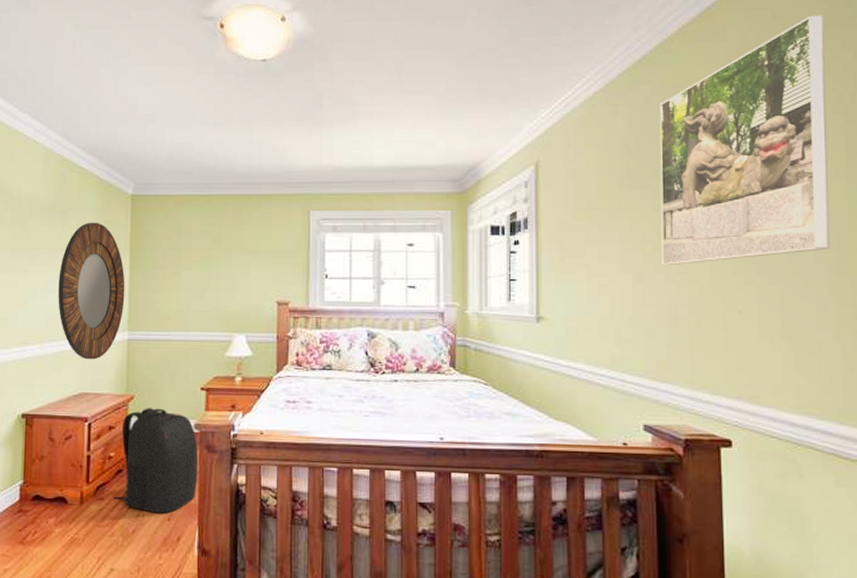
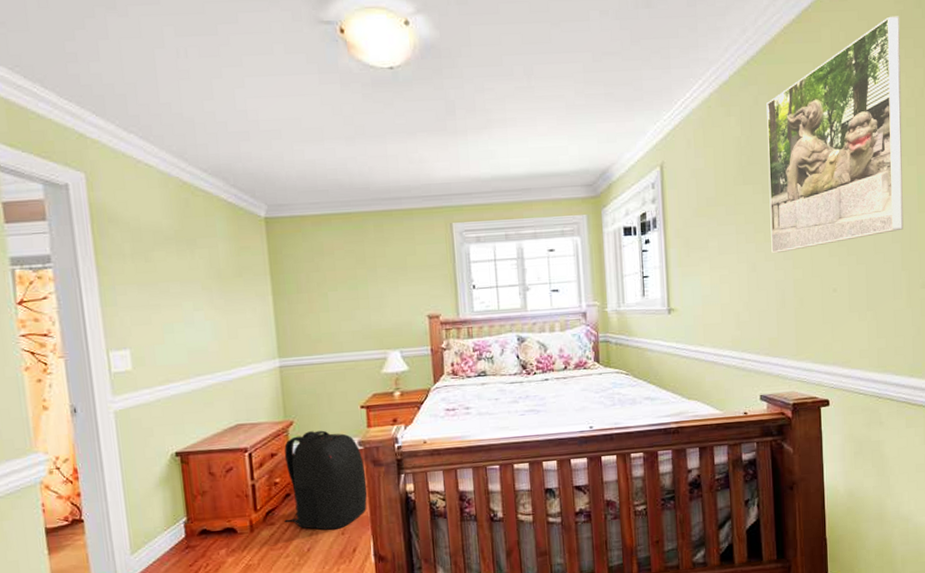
home mirror: present [58,222,125,360] -> none [195,248,272,391]

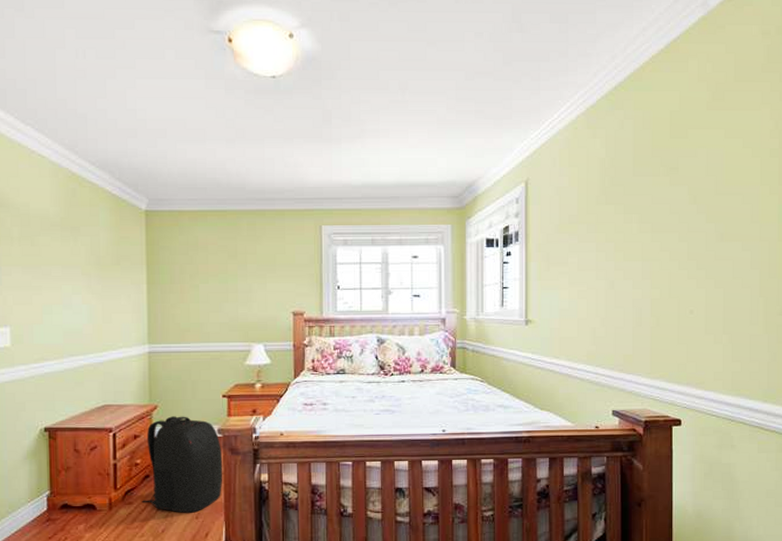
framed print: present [766,16,904,253] -> none [630,50,766,272]

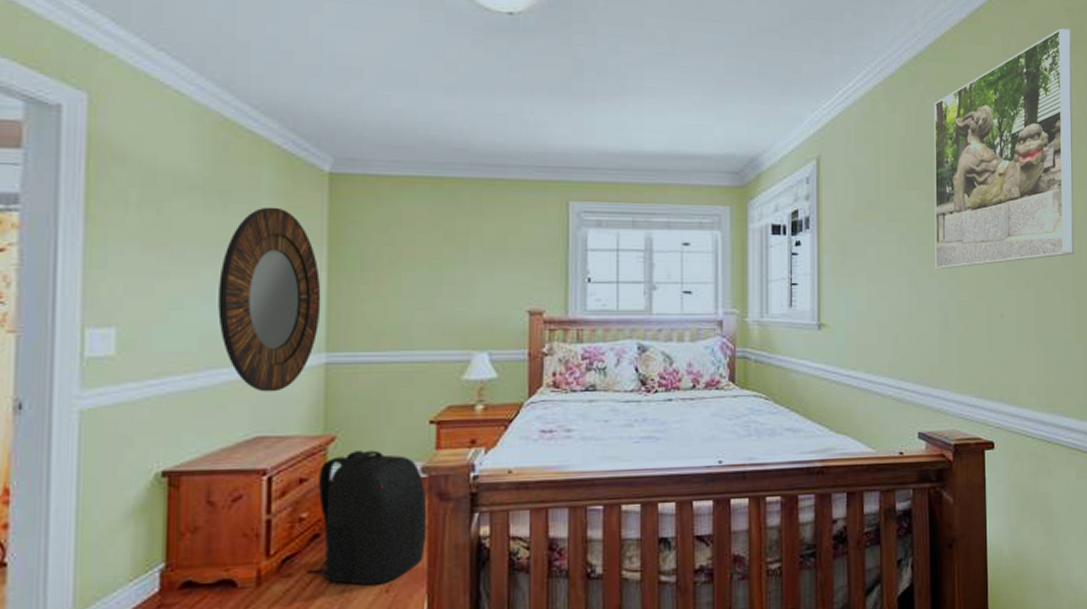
home mirror: none [74,237,144,373] -> present [218,207,321,392]
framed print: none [630,50,766,272] -> present [934,28,1074,268]

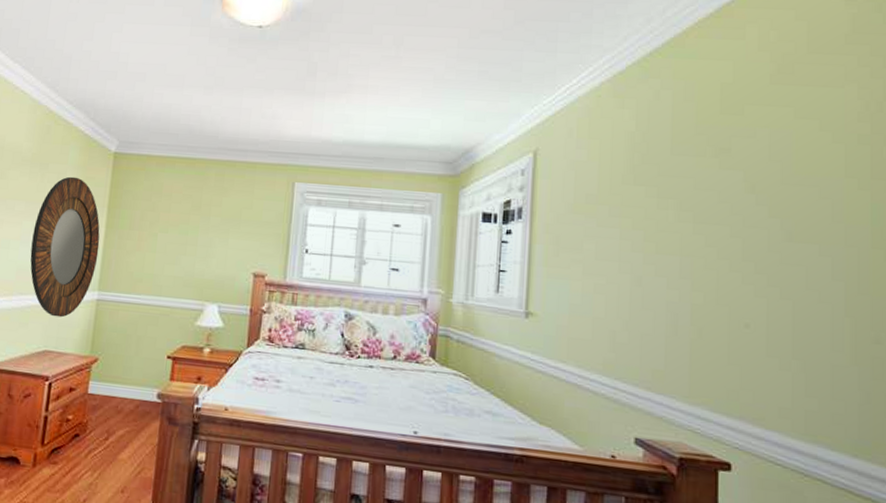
backpack: present [307,450,427,586] -> none [67,372,159,485]
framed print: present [934,28,1074,268] -> none [664,18,851,270]

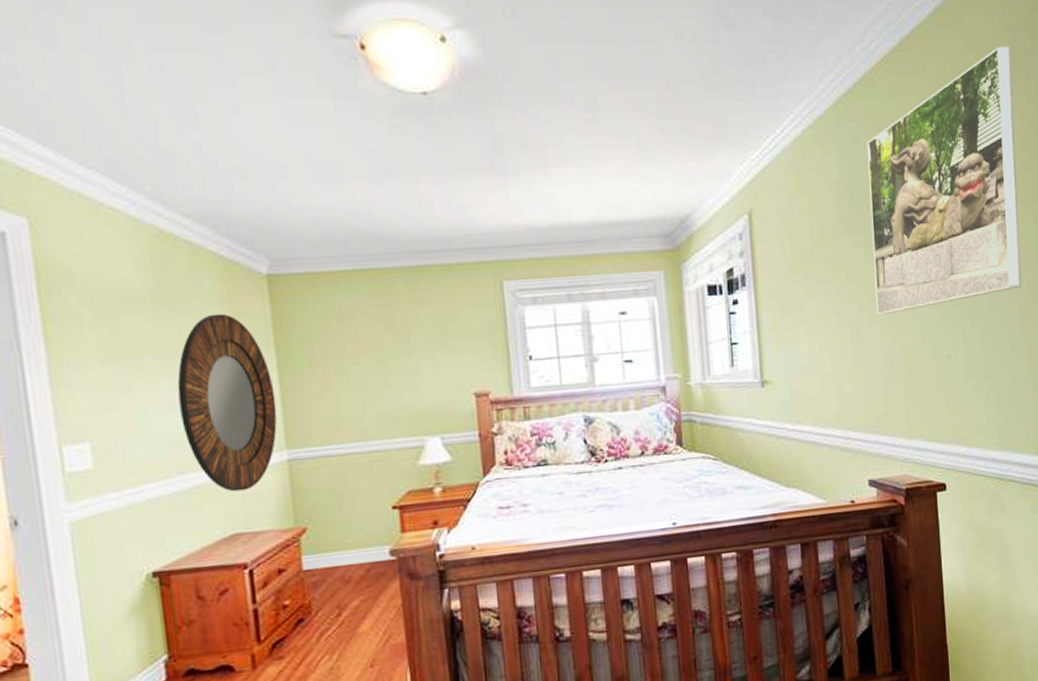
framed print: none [664,18,851,270] -> present [867,46,1022,315]

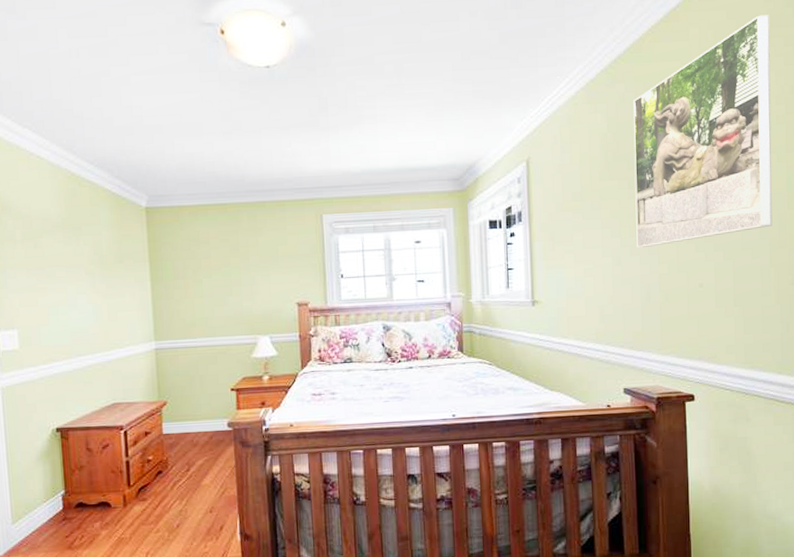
home mirror: present [177,313,277,492] -> none [79,236,149,371]

